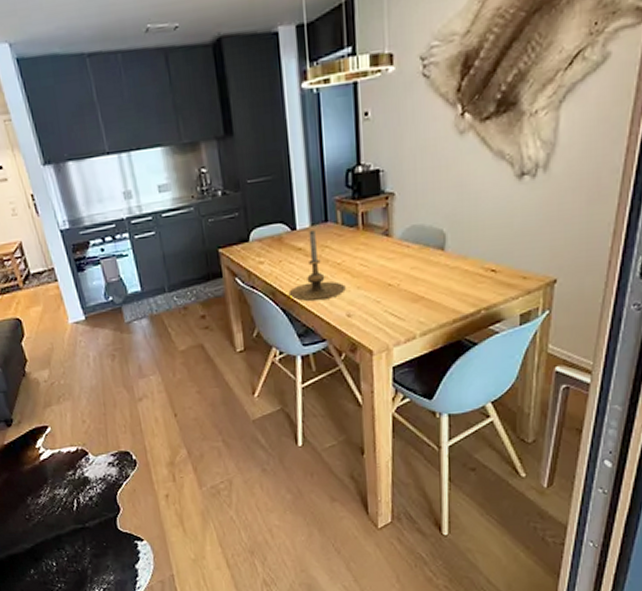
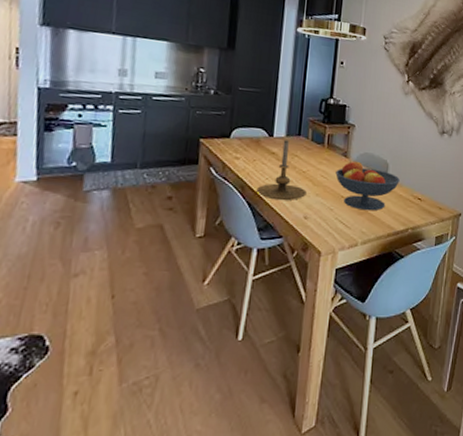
fruit bowl: none [377,238,463,297] -> present [335,160,400,211]

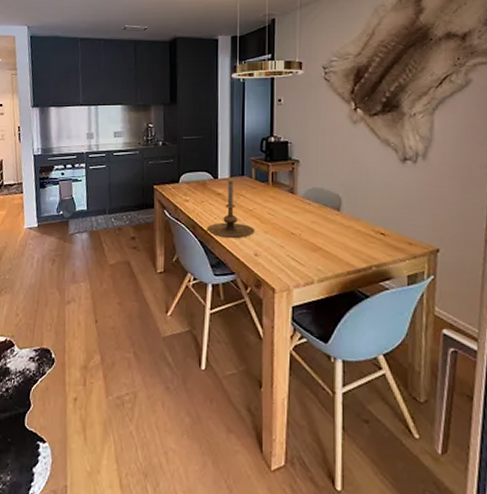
fruit bowl: present [335,160,400,211] -> none [283,196,356,248]

